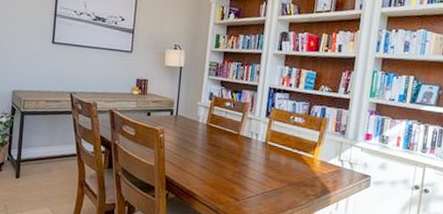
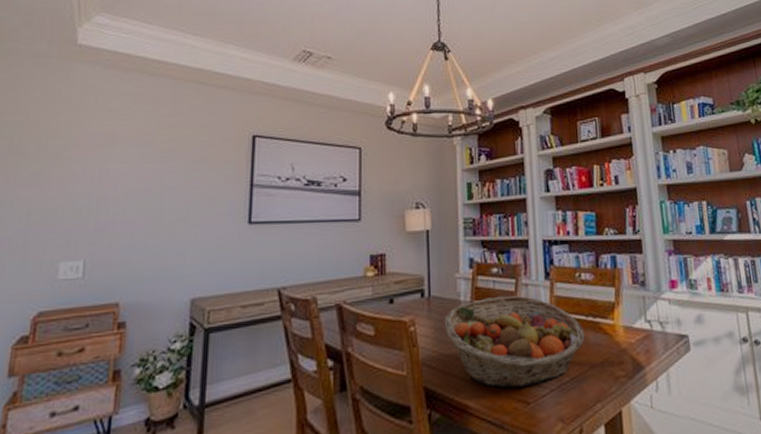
fruit basket: none [185,123,289,189] -> present [444,295,585,389]

